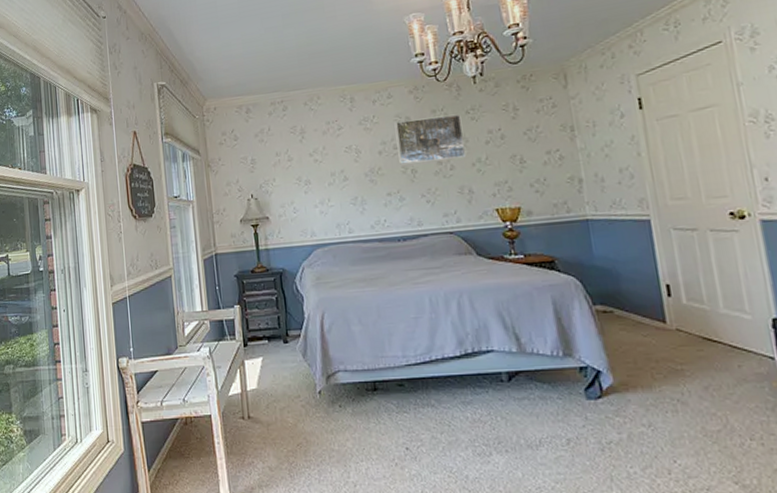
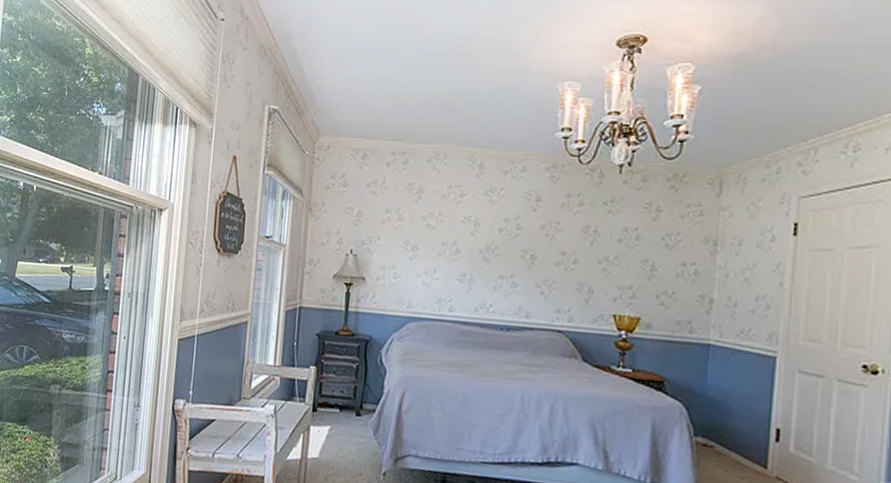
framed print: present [394,114,467,165] -> none [519,199,597,253]

